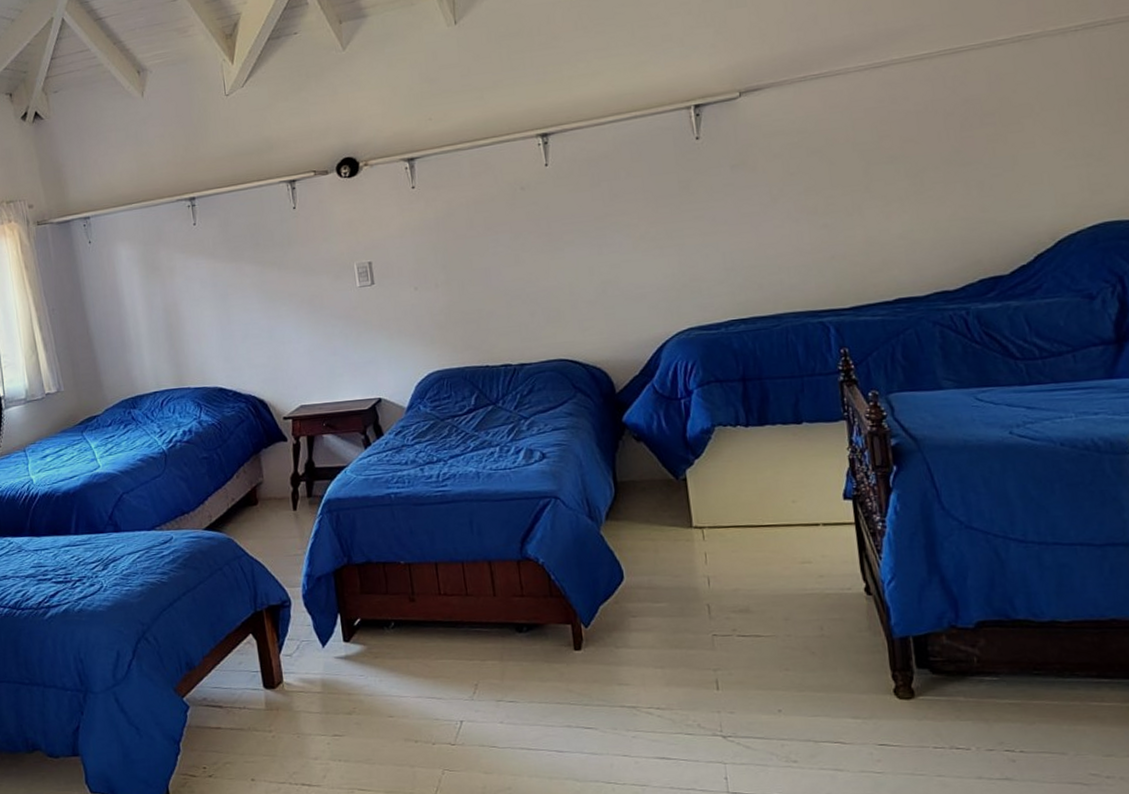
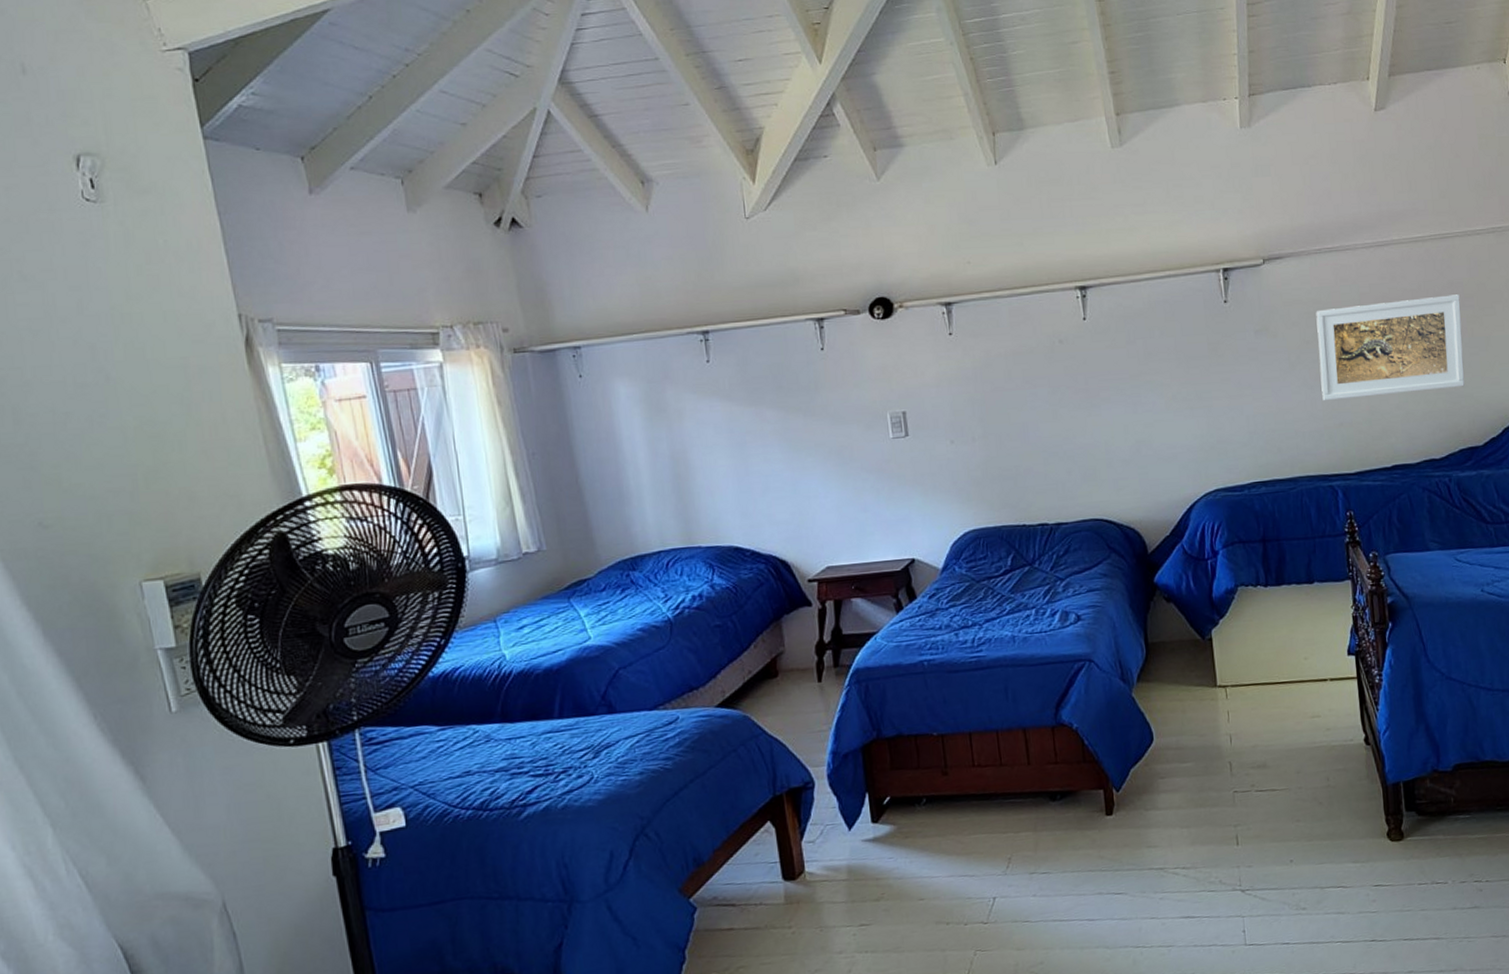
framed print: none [801,112,985,234] -> present [1316,294,1465,401]

